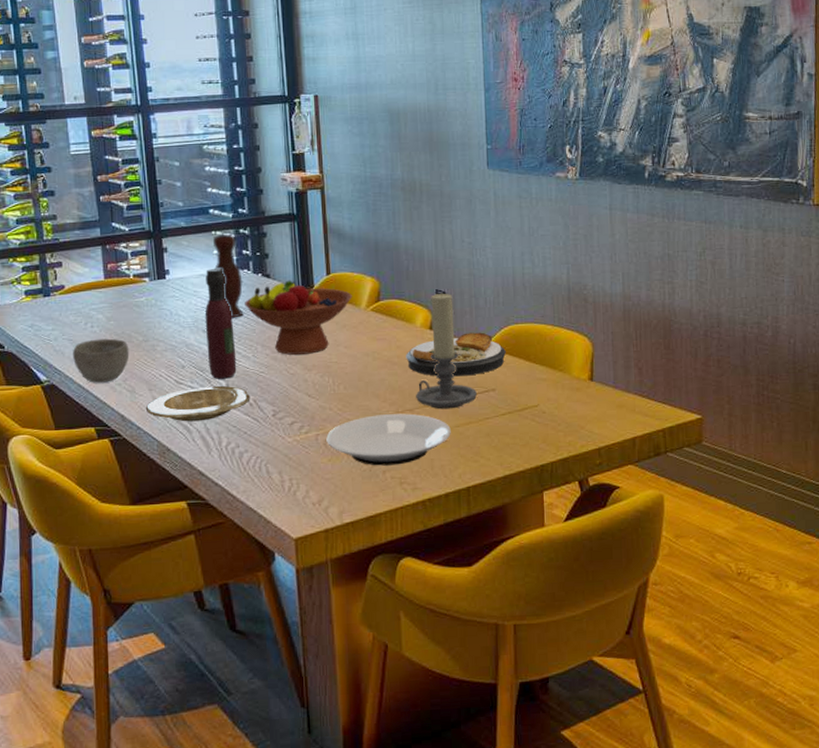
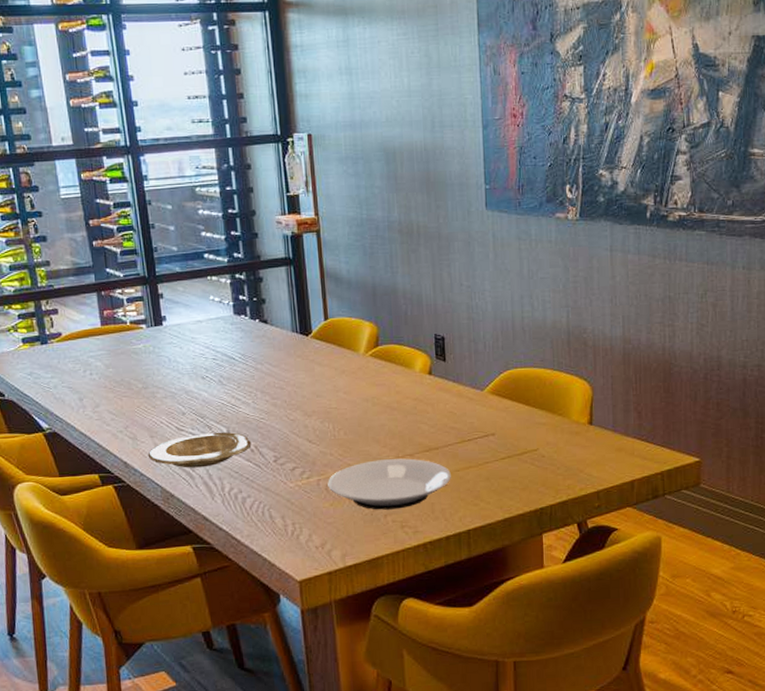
bowl: present [73,338,130,383] -> none [73,385,130,430]
wine bottle: present [205,269,237,379] -> none [203,315,237,426]
vase: present [212,235,244,318] -> none [208,280,242,365]
fruit bowl: present [245,280,352,355] -> none [243,325,351,401]
plate: present [406,332,506,377] -> none [405,377,505,421]
candle holder: present [416,293,477,410] -> none [416,337,476,454]

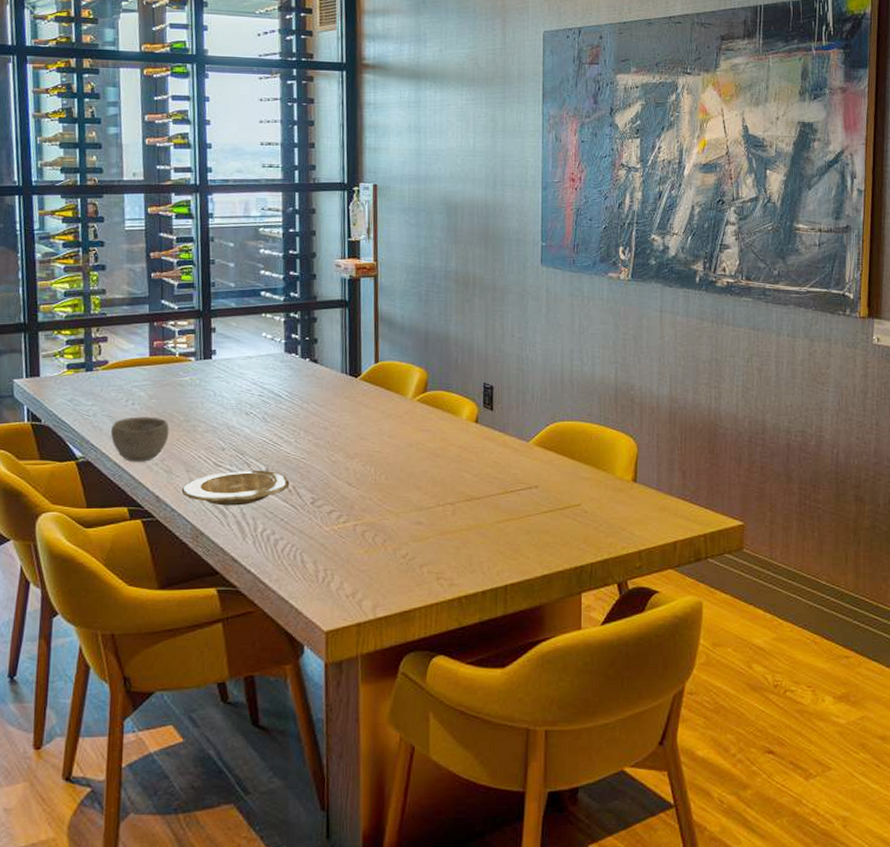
bowl: none [73,385,130,430] -> present [111,416,170,462]
plate: present [328,458,451,510] -> none [364,507,491,560]

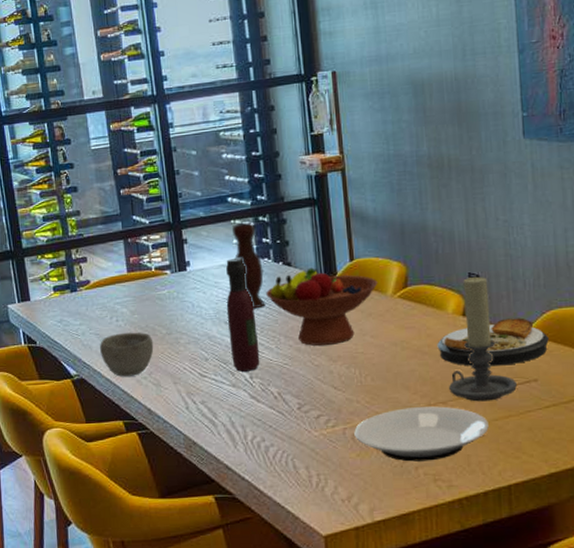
plate: present [181,470,290,506] -> none [171,378,275,415]
wine bottle: none [248,351,278,463] -> present [226,258,260,372]
vase: none [262,318,290,402] -> present [231,223,266,309]
fruit bowl: none [290,366,400,442] -> present [266,267,378,346]
plate: none [364,507,491,560] -> present [354,406,489,462]
plate: none [450,428,551,472] -> present [437,317,549,366]
candle holder: none [458,386,519,504] -> present [449,276,517,402]

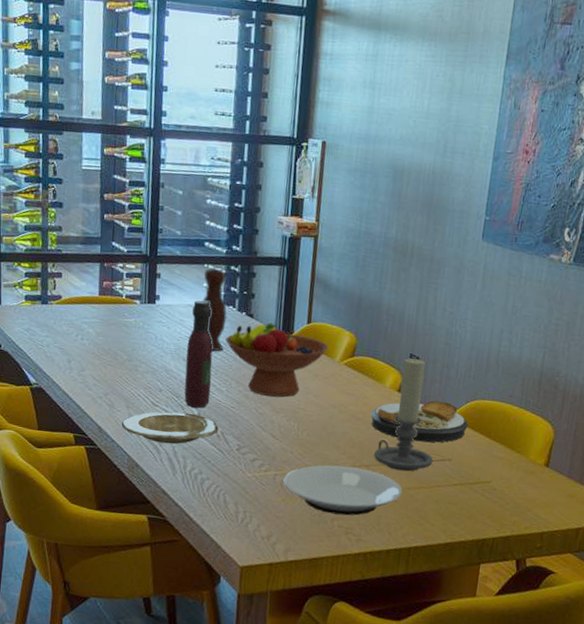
bowl: present [100,332,154,377] -> none [61,351,114,394]
plate: none [171,378,275,415] -> present [121,412,219,444]

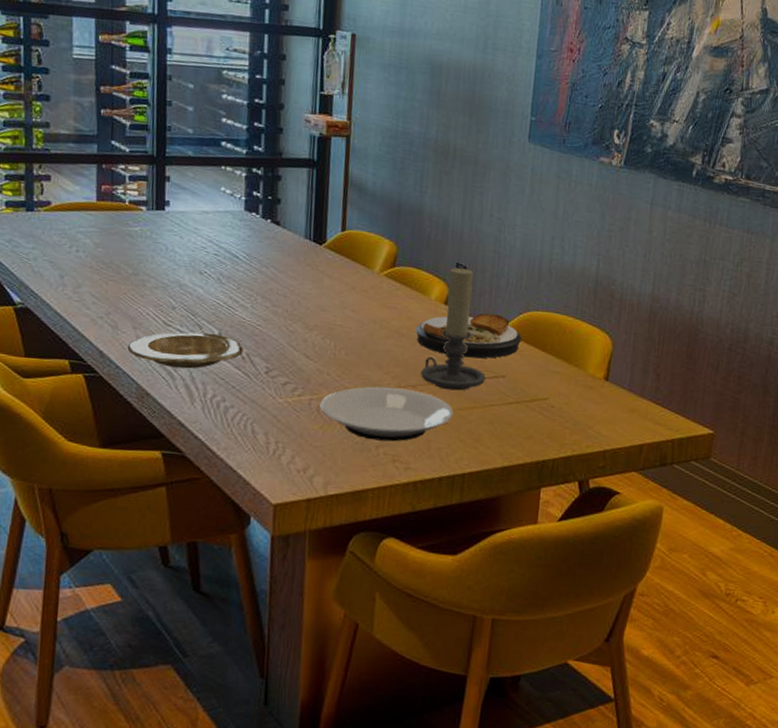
wine bottle: present [184,300,213,408] -> none [202,206,234,327]
vase: present [202,269,227,352] -> none [220,171,250,264]
fruit bowl: present [225,322,329,397] -> none [249,230,367,313]

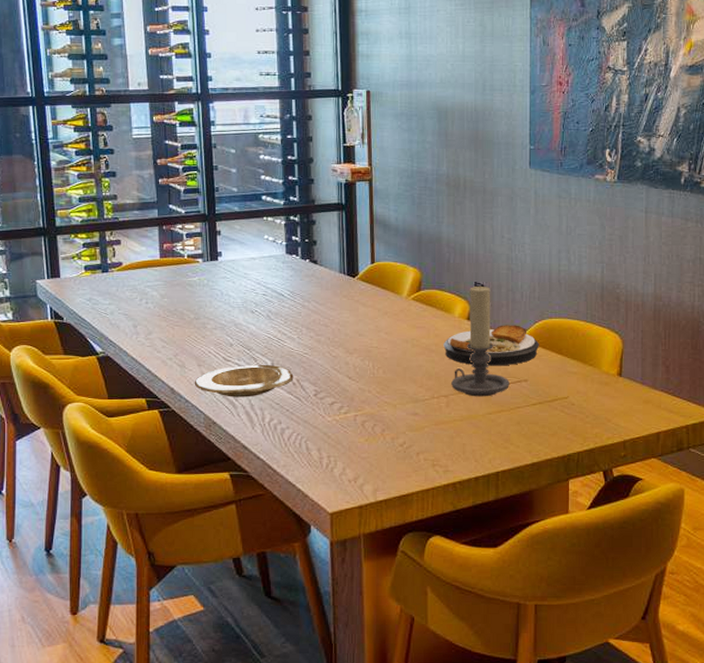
plate: present [320,386,454,442] -> none [364,399,483,448]

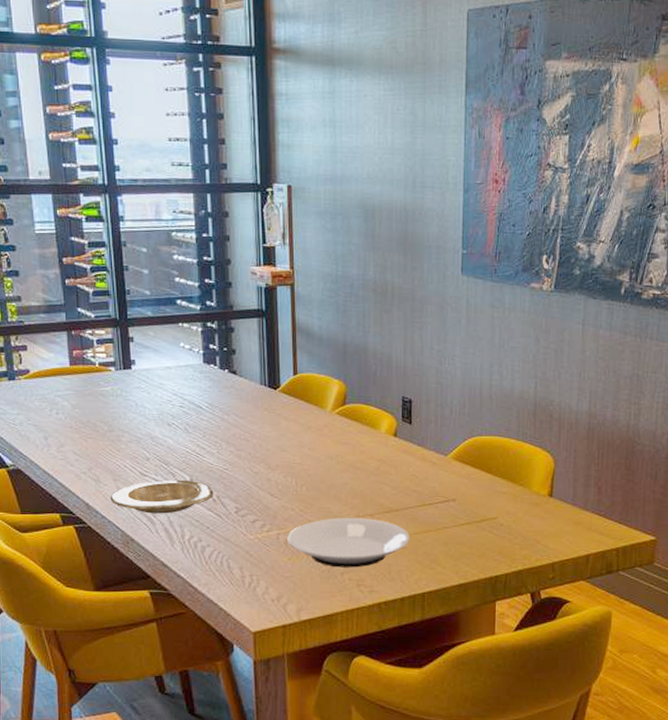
plate: none [364,399,483,448] -> present [287,518,410,568]
plate: present [443,325,539,366] -> none [369,442,468,485]
candle holder: present [451,285,509,397] -> none [377,400,437,516]

